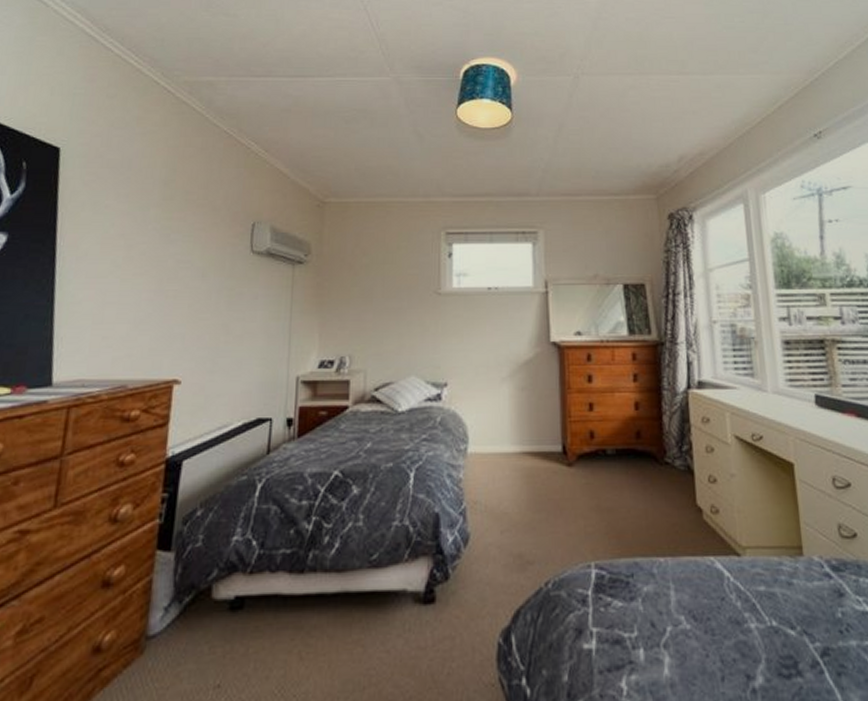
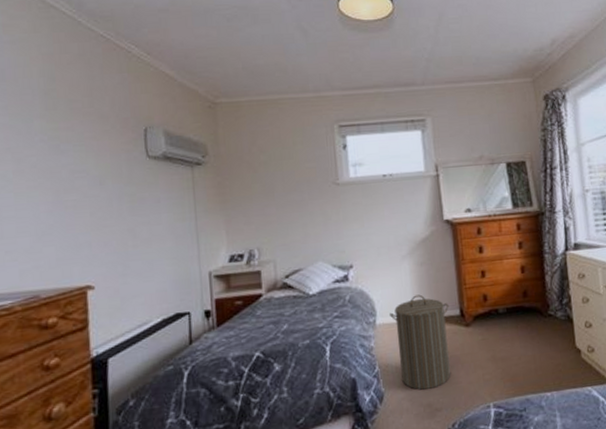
laundry hamper: none [483,423,550,536] -> present [389,294,450,390]

